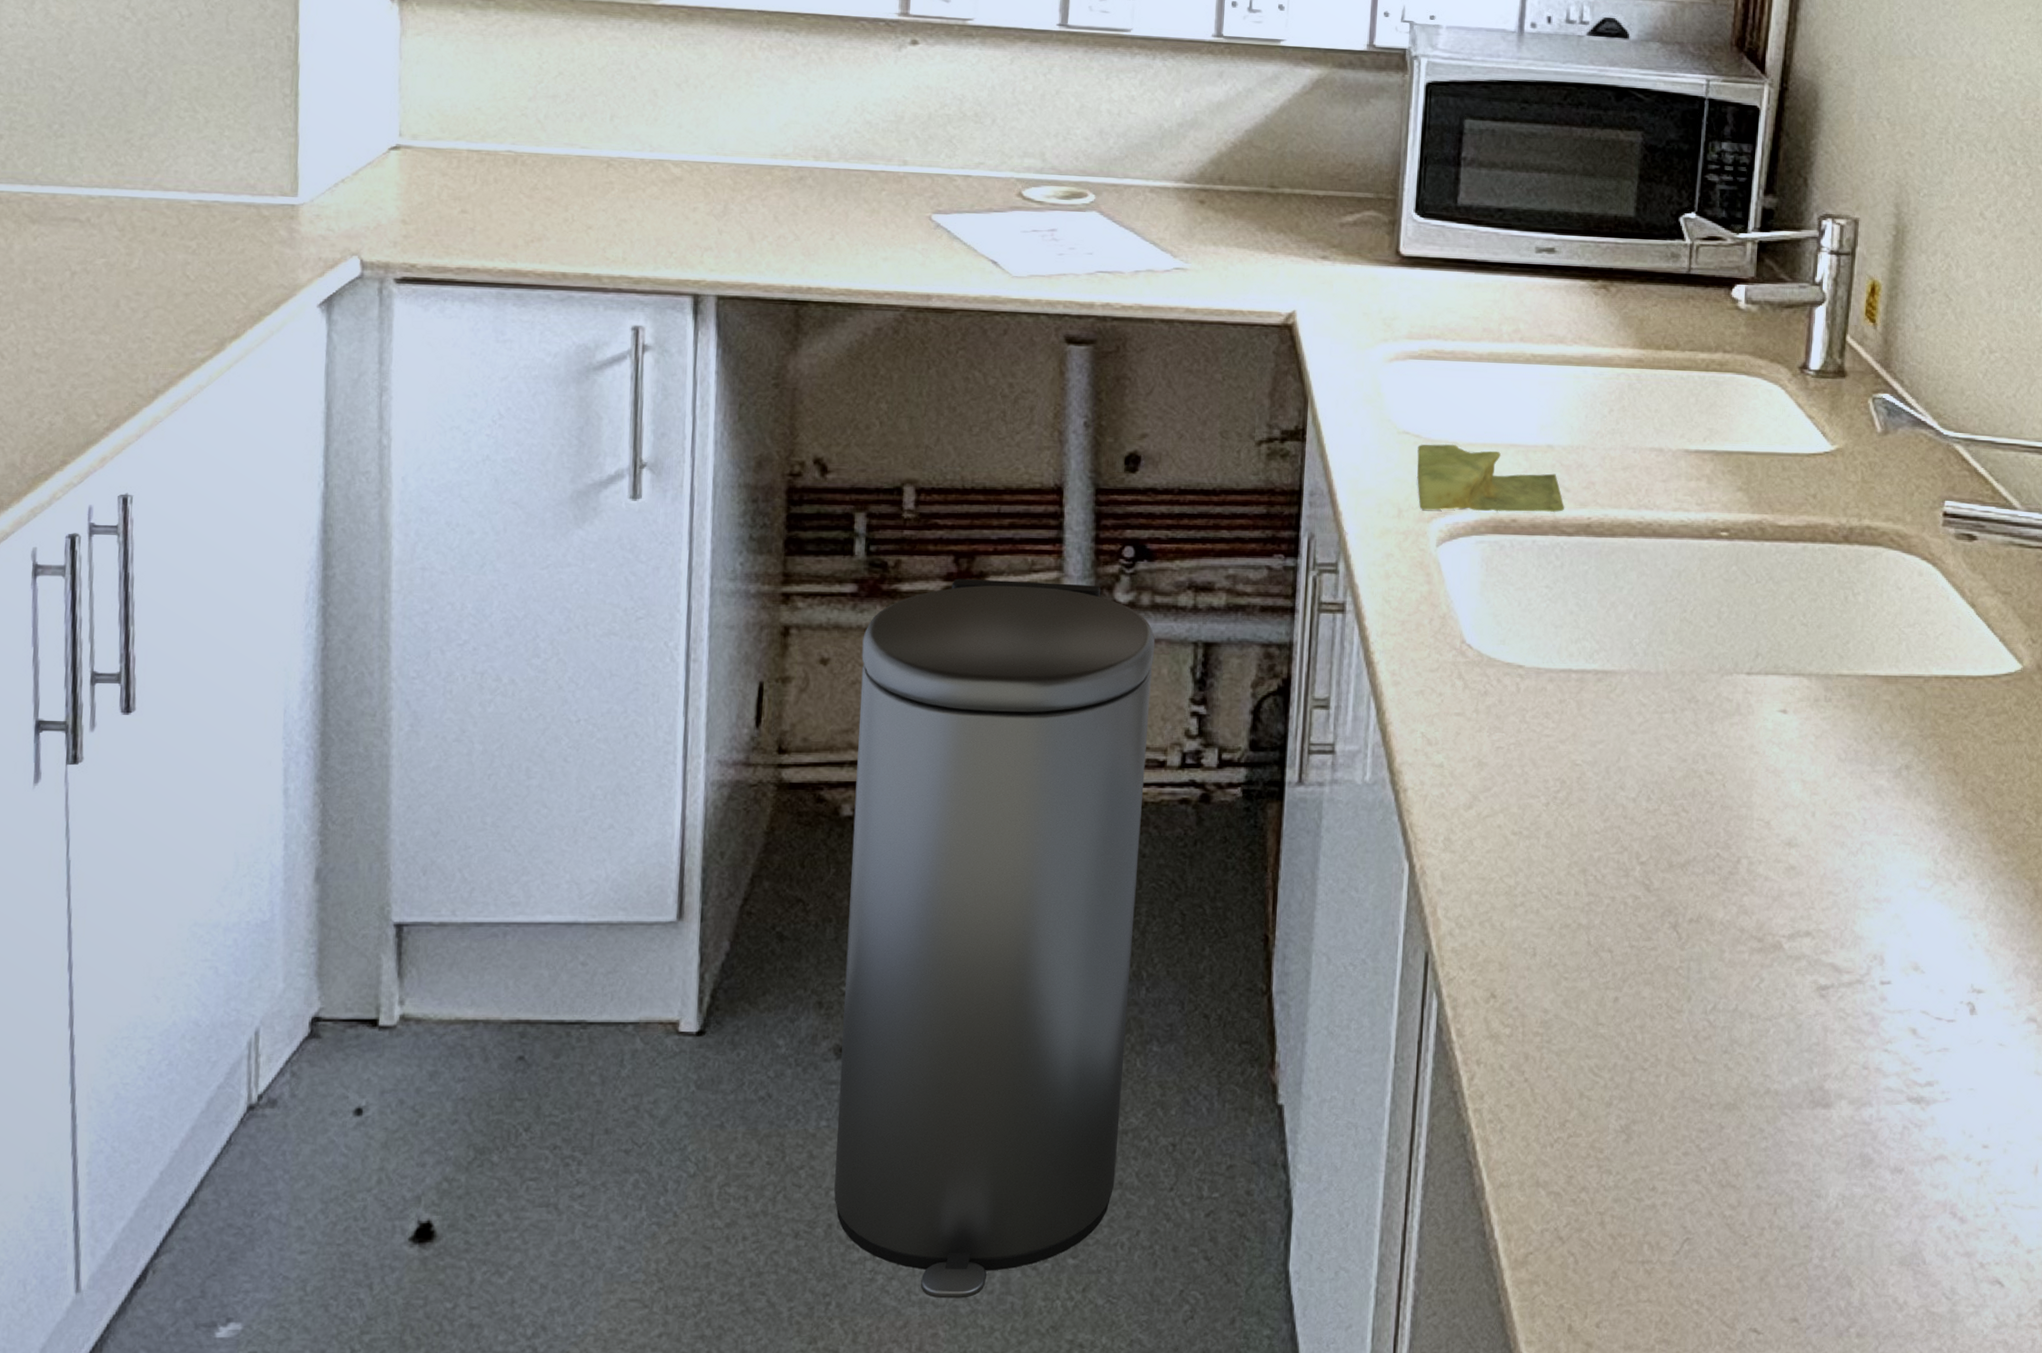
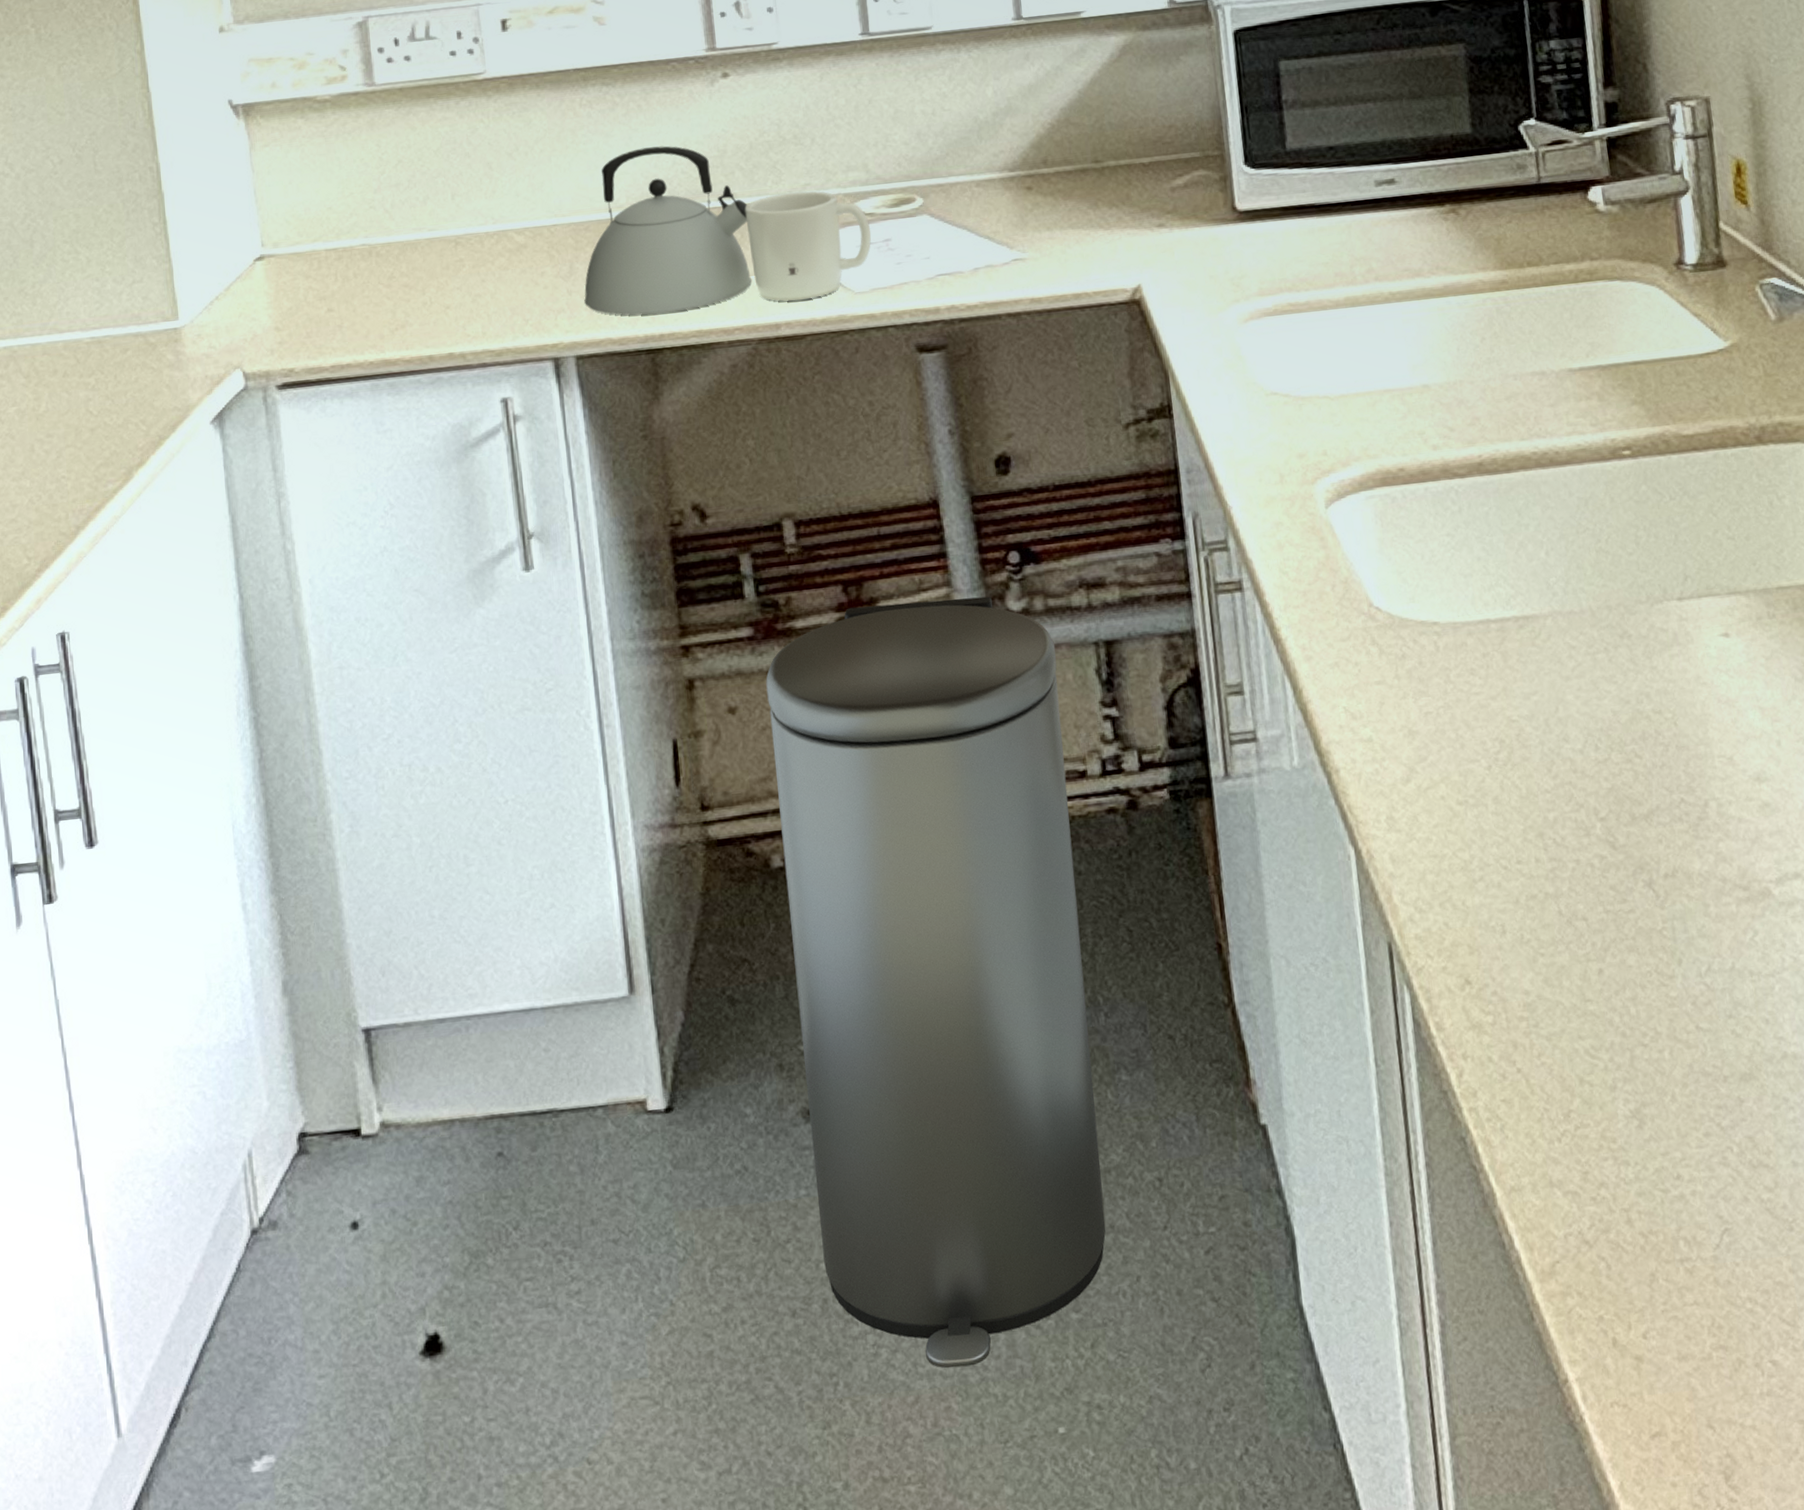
kettle: none [734,100,917,268] -> present [584,146,752,315]
mug: none [912,168,1038,276] -> present [745,191,871,302]
sponge: present [1417,444,1564,512] -> none [1288,399,1452,472]

